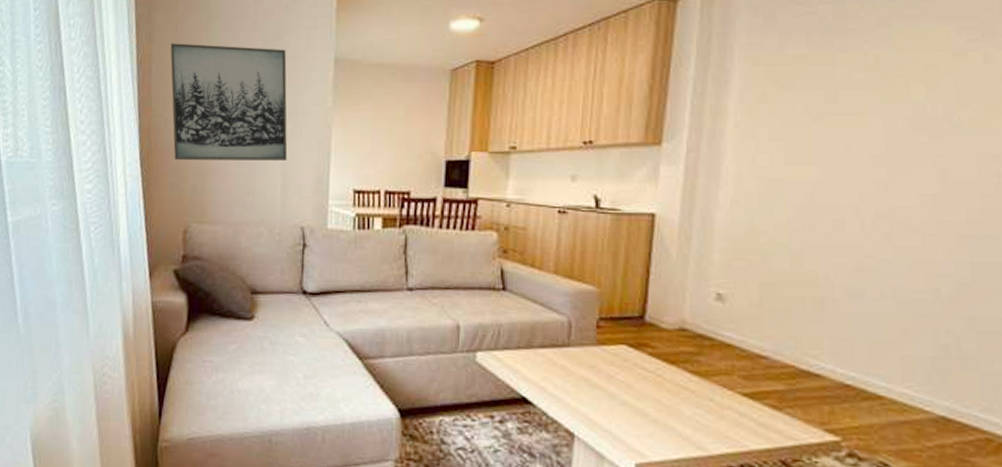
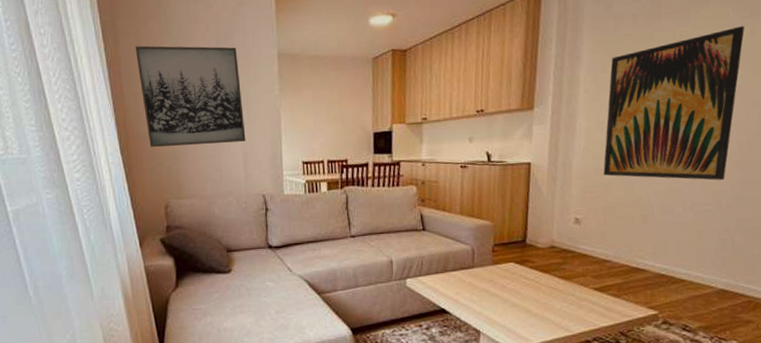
wall art: none [759,51,974,259] -> present [603,26,745,180]

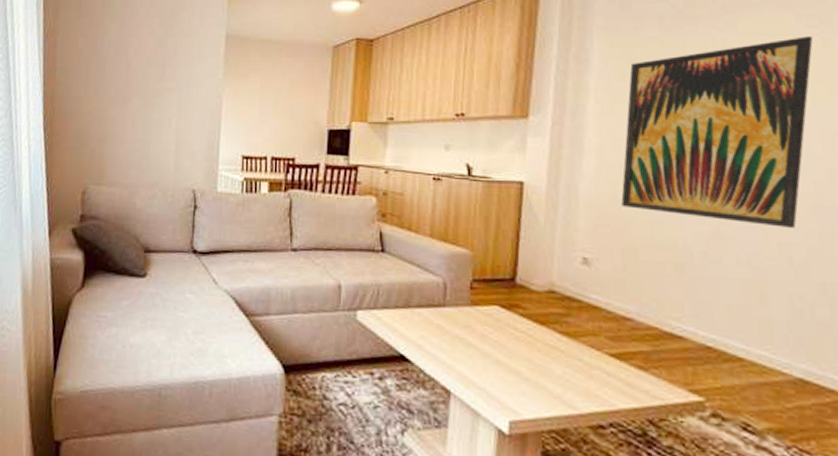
wall art: present [135,45,246,147] -> none [74,18,182,128]

